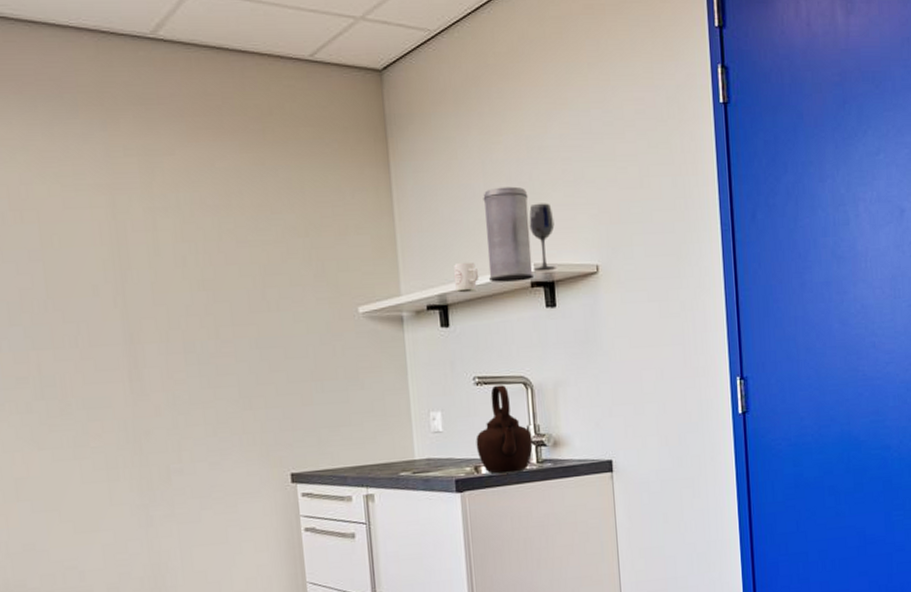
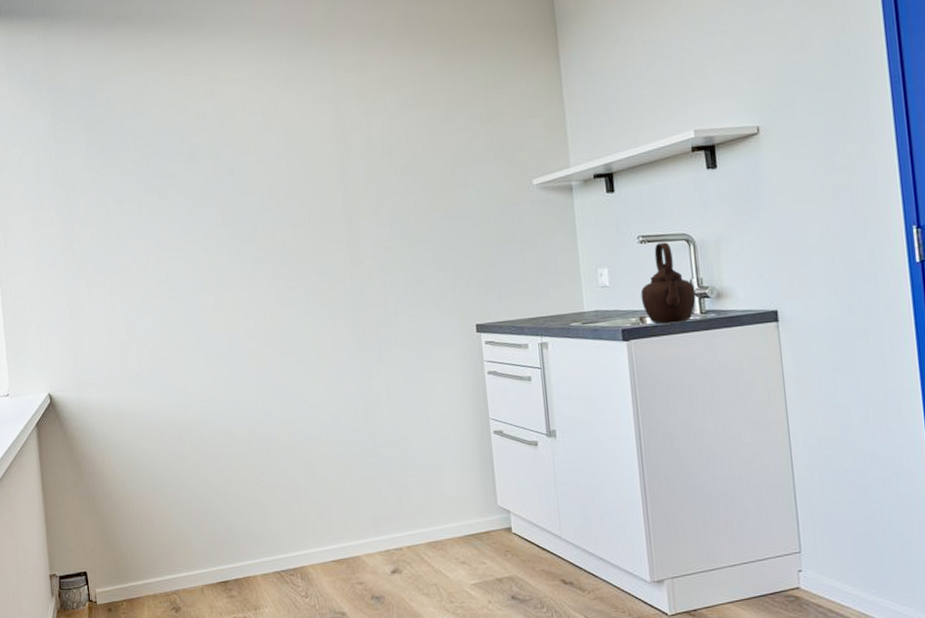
mug: present [453,262,479,293] -> none [617,133,642,162]
canister: present [483,186,533,282] -> none [644,62,694,150]
wine glass: present [529,203,556,272] -> none [688,73,717,137]

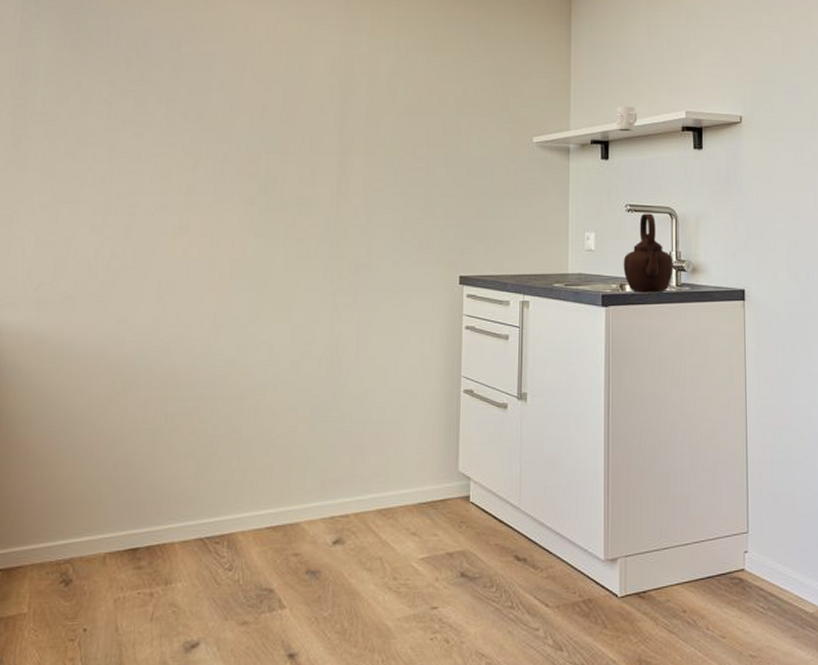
mug: none [617,133,642,162] -> present [616,106,638,132]

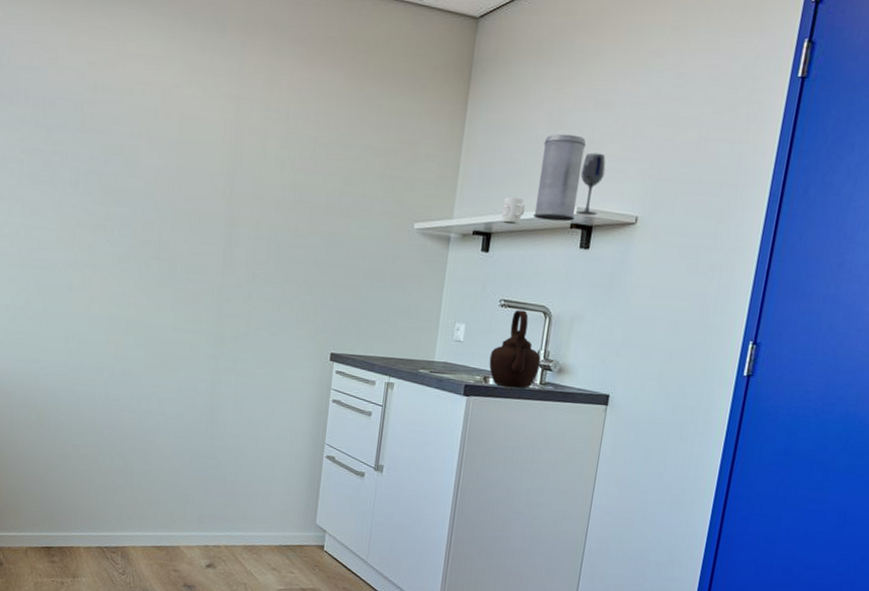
canister: none [646,46,685,125] -> present [534,134,586,222]
wine glass: none [684,61,706,118] -> present [575,152,606,216]

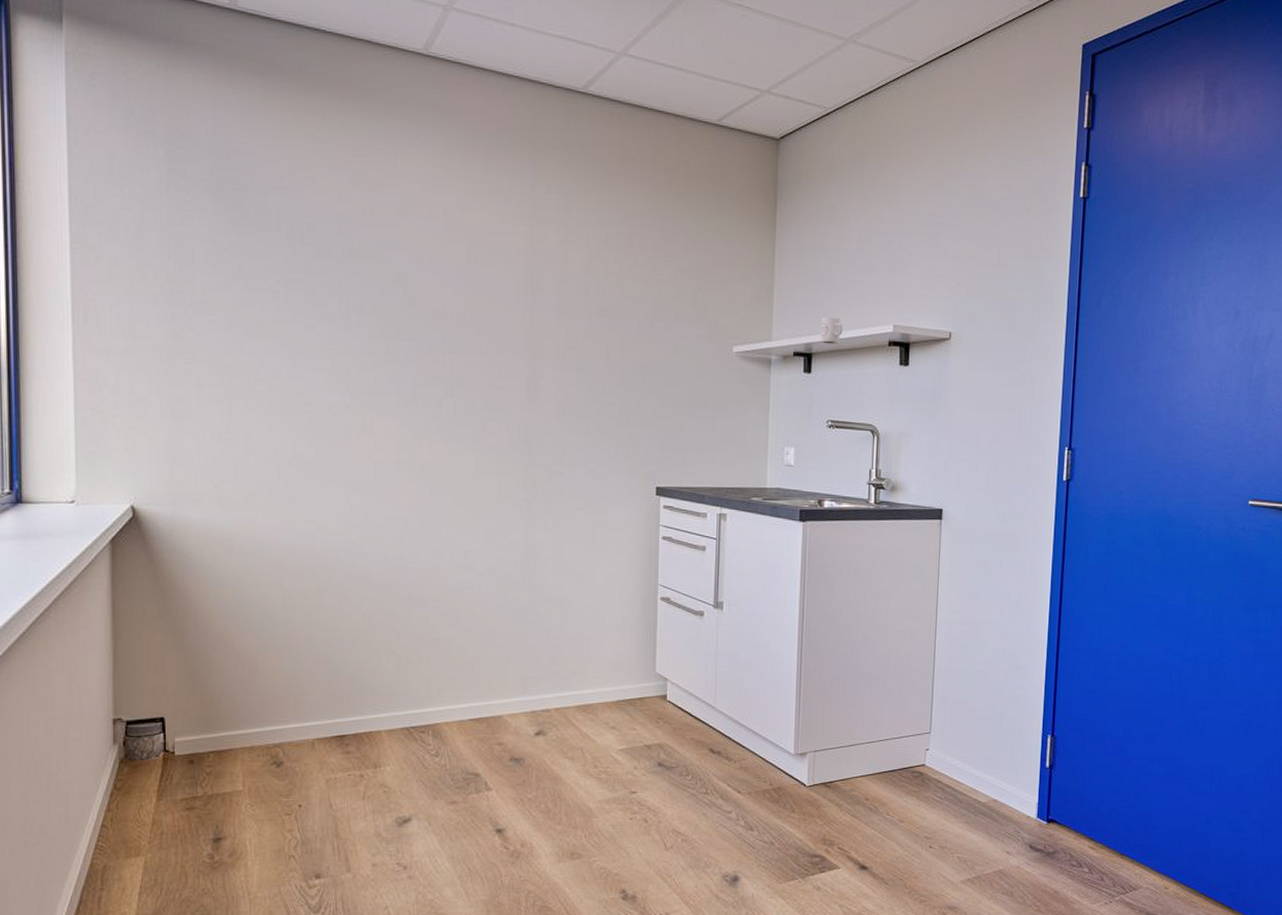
teapot: present [489,310,541,388] -> none [822,430,873,509]
canister: present [534,134,586,222] -> none [852,253,896,339]
wine glass: present [575,152,606,216] -> none [892,271,917,333]

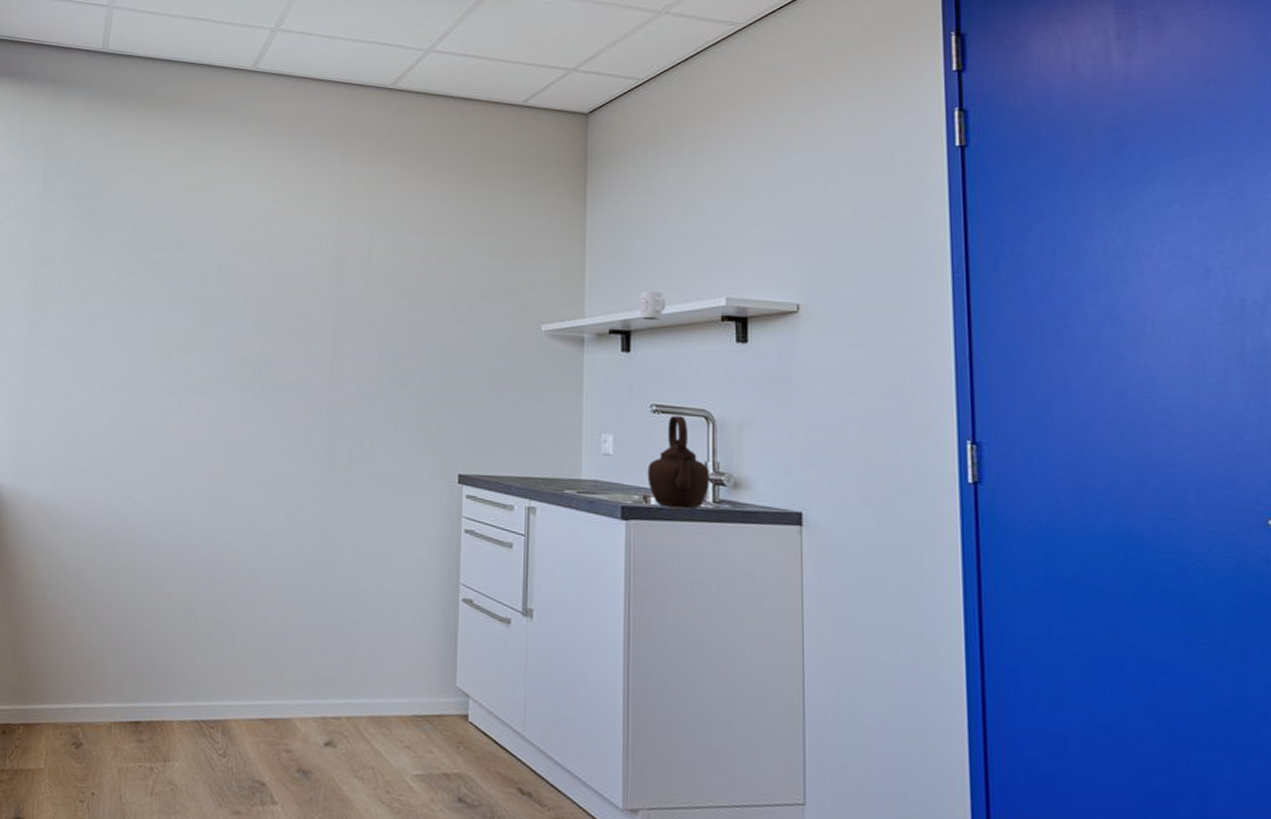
teapot: none [822,430,873,509] -> present [647,415,710,508]

